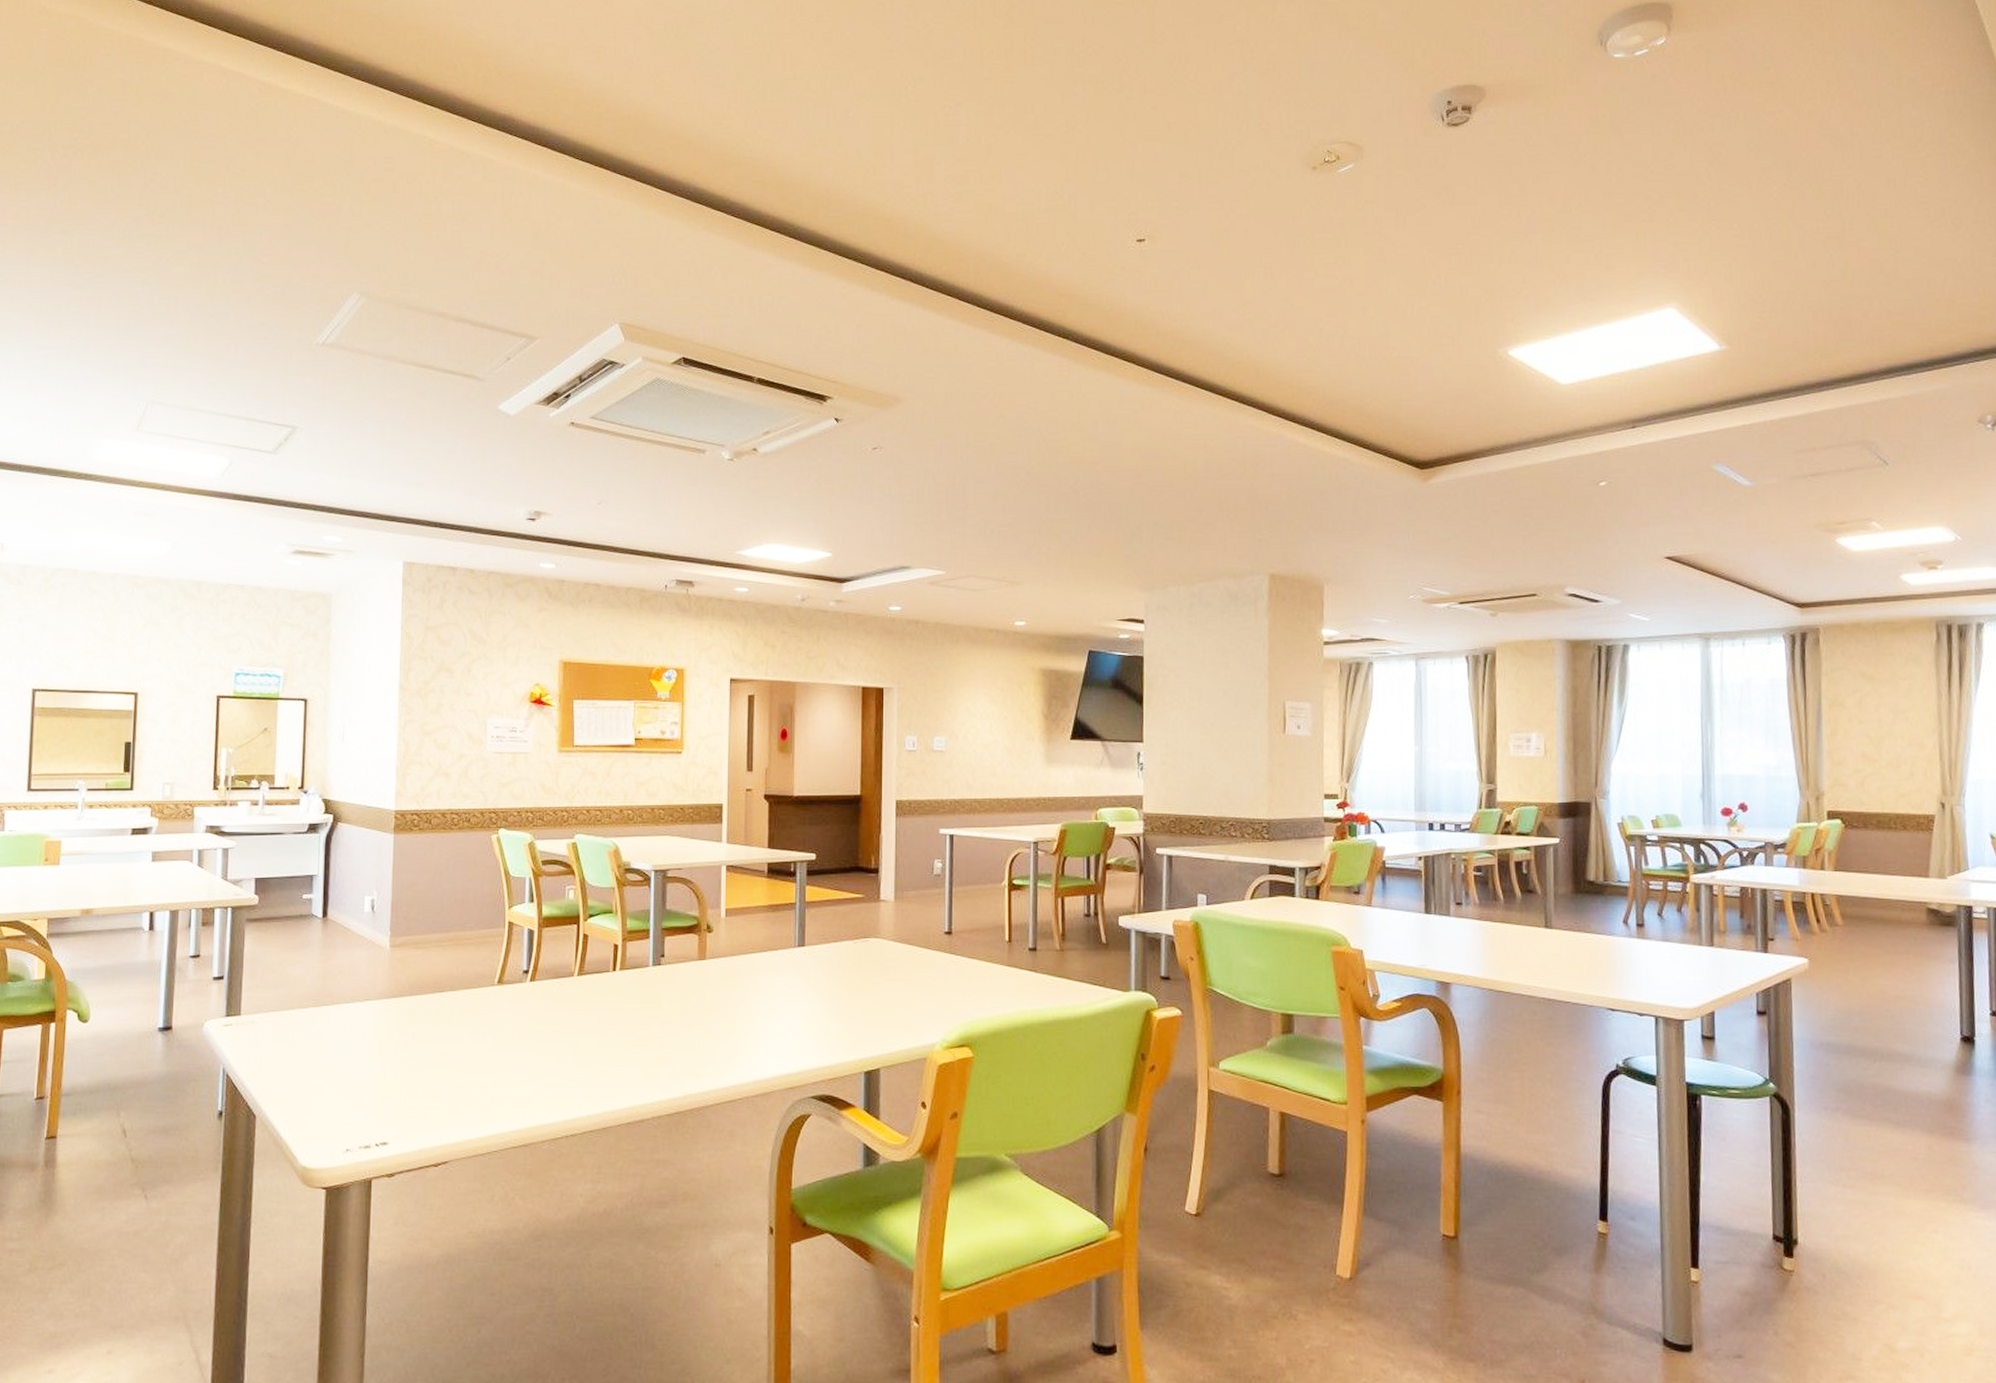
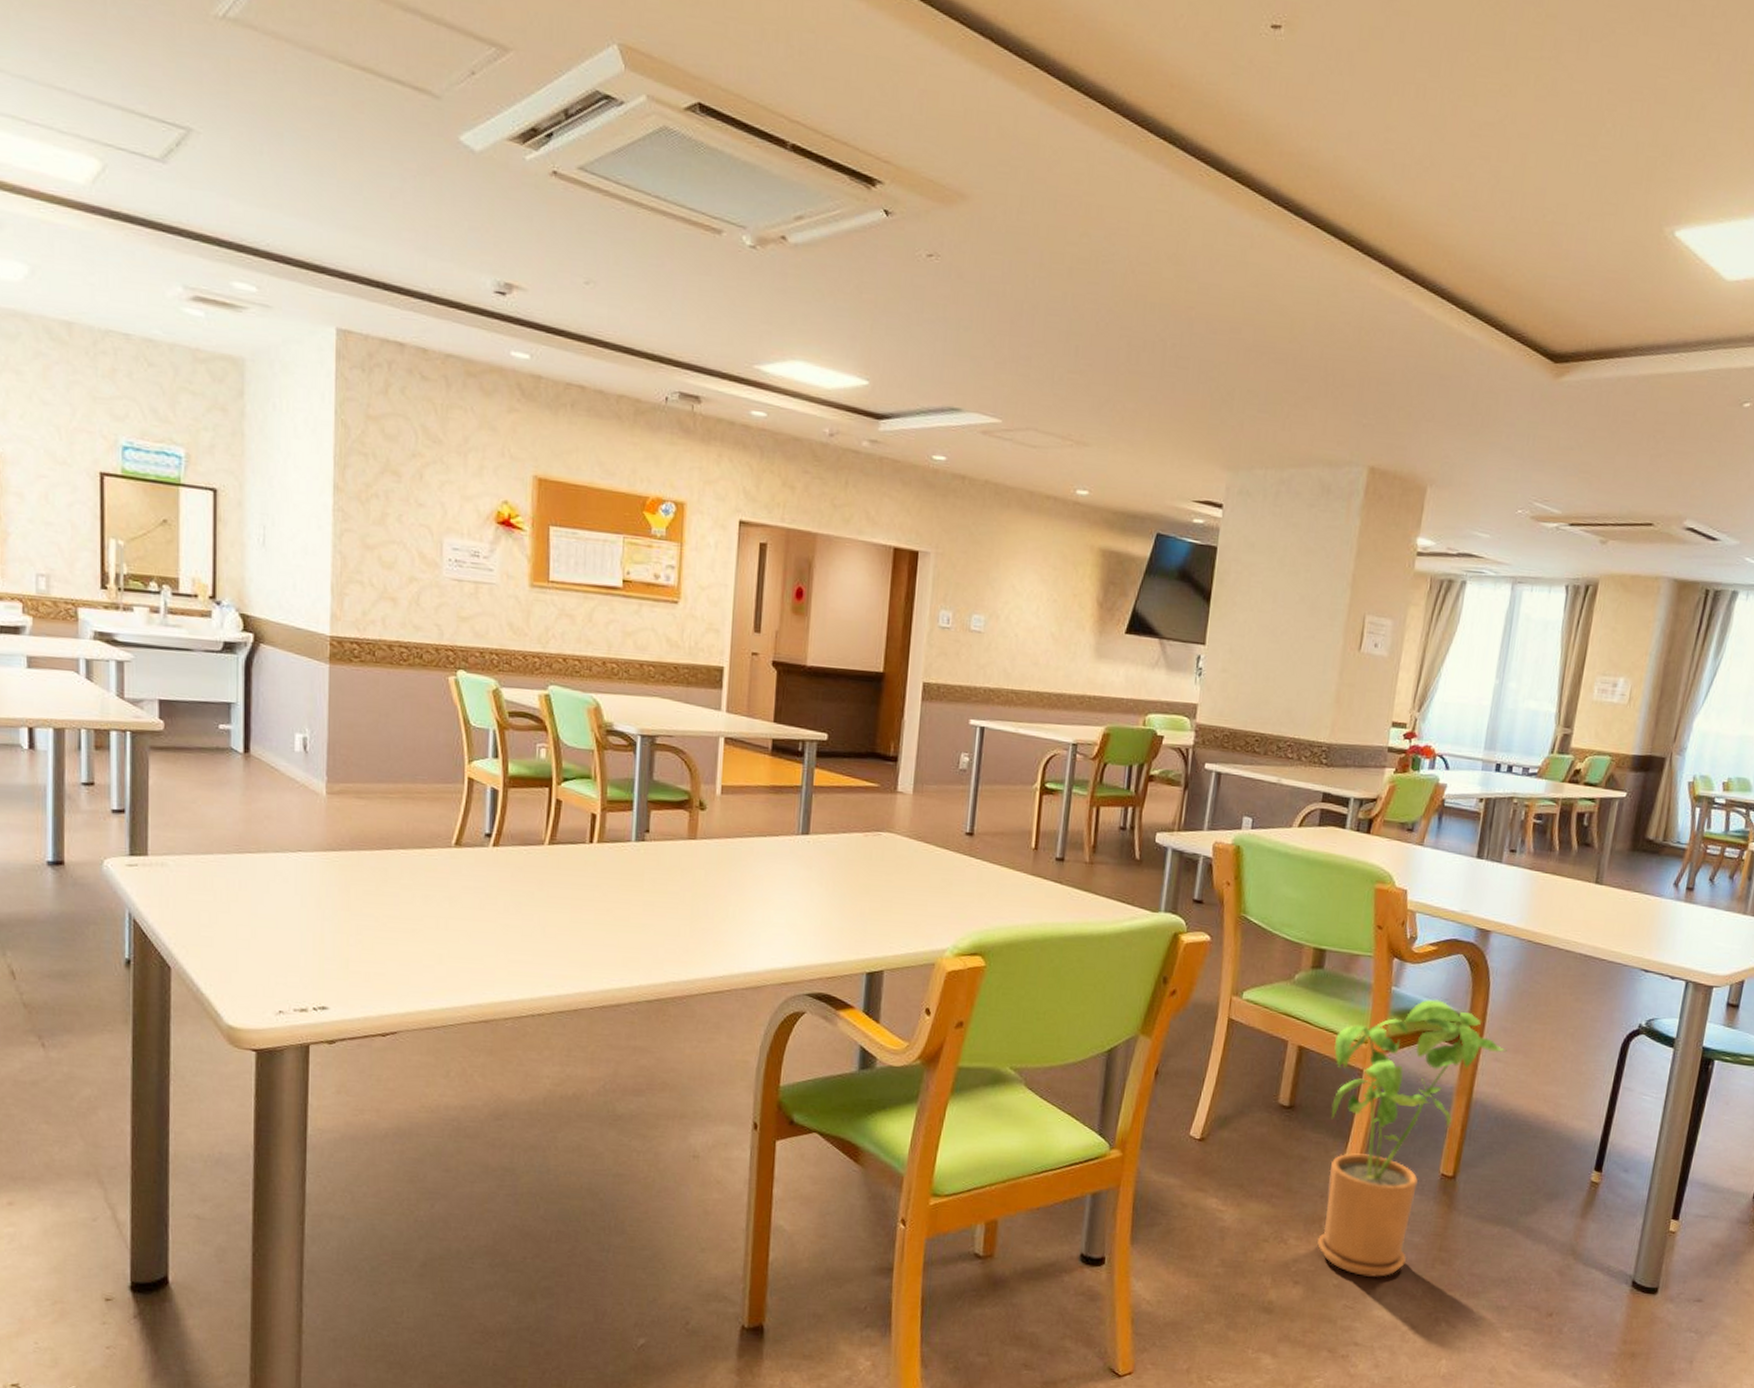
house plant: none [1315,1055,1487,1350] -> present [1317,999,1507,1277]

